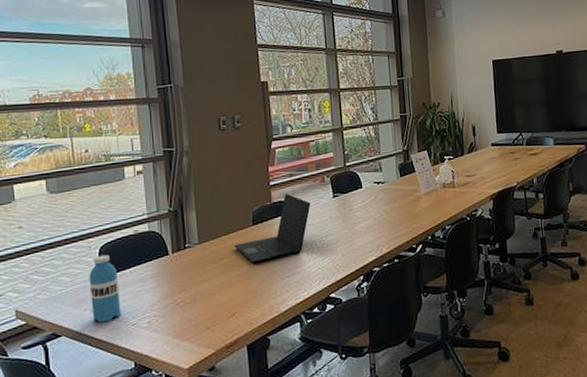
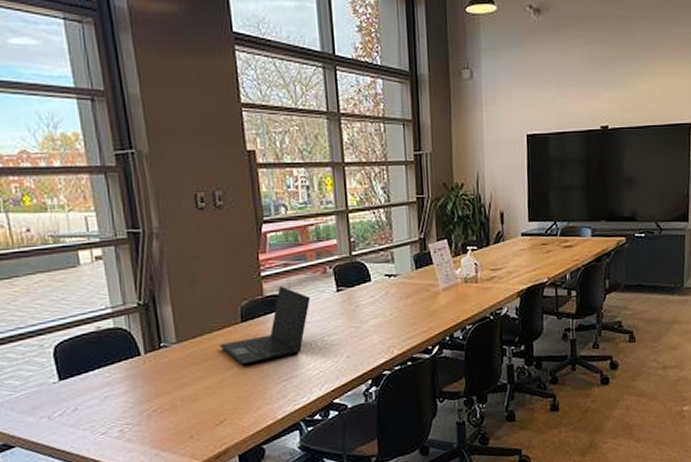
water bottle: present [89,254,121,323] -> none [43,354,86,432]

